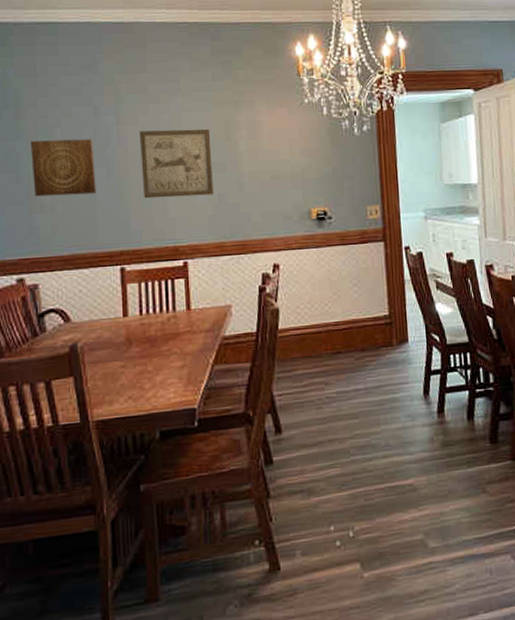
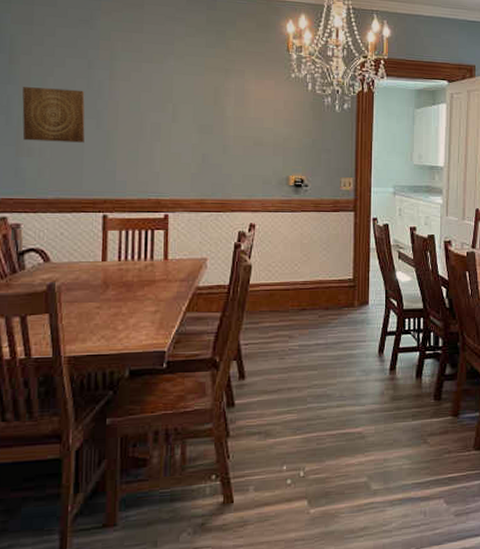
wall art: present [139,129,213,199] -> none [130,88,200,155]

